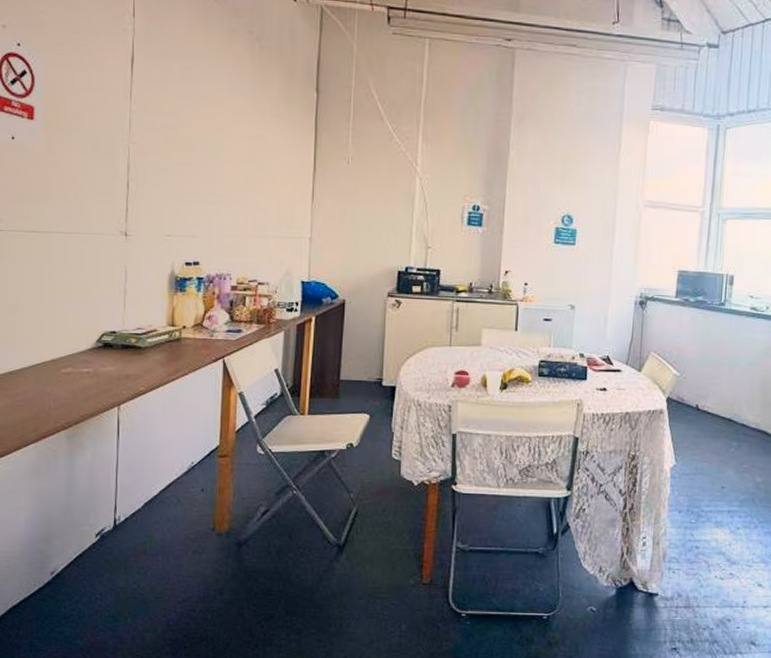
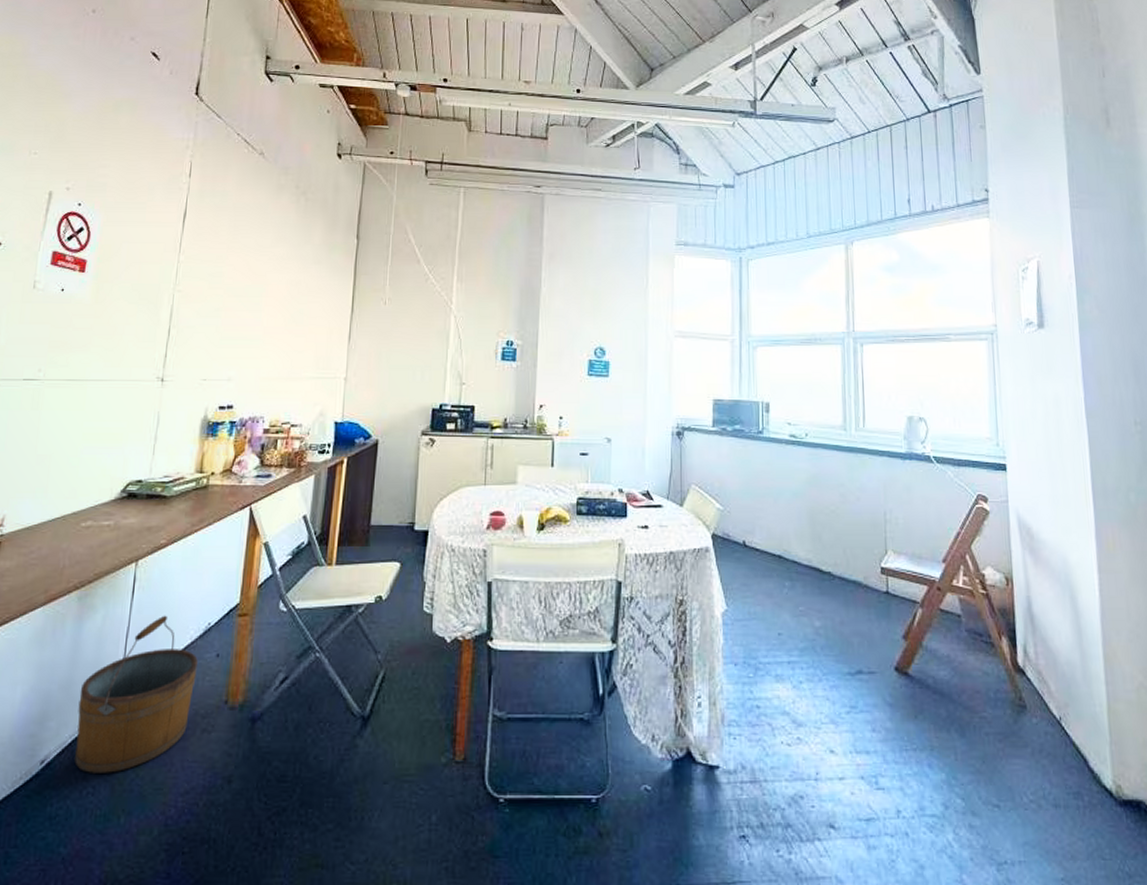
bucket: none [79,454,184,584] -> present [75,615,198,773]

